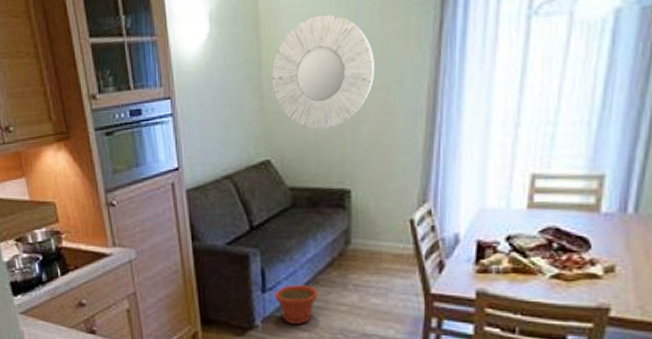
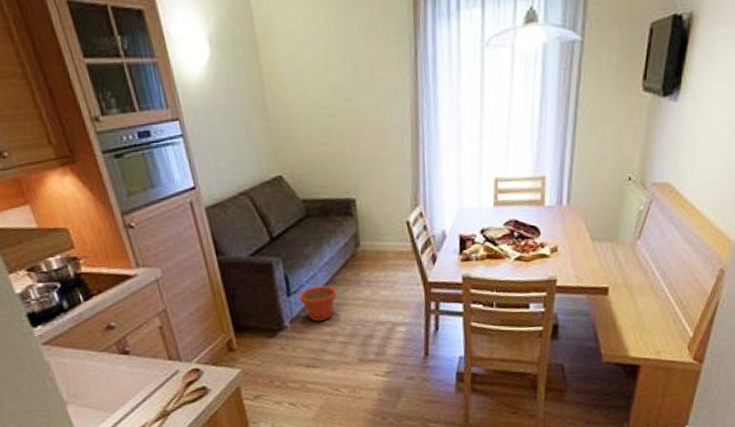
mirror: present [272,14,374,130] -> none [274,41,366,147]

